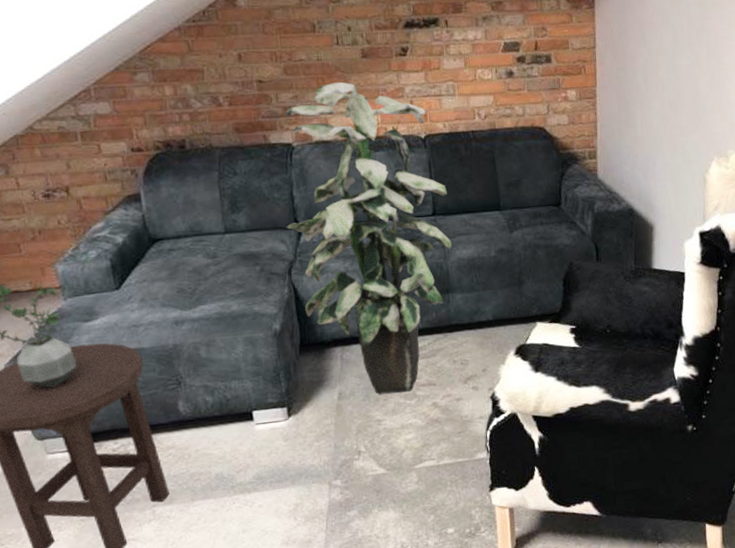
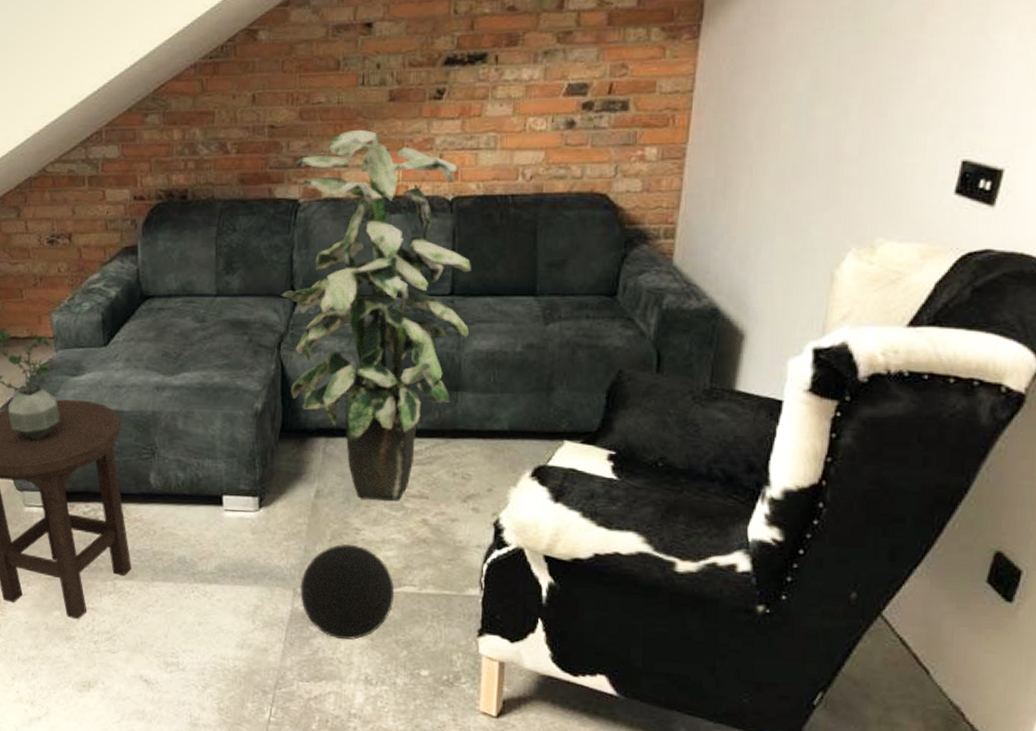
ball: none [334,434,418,518] -> present [300,543,395,640]

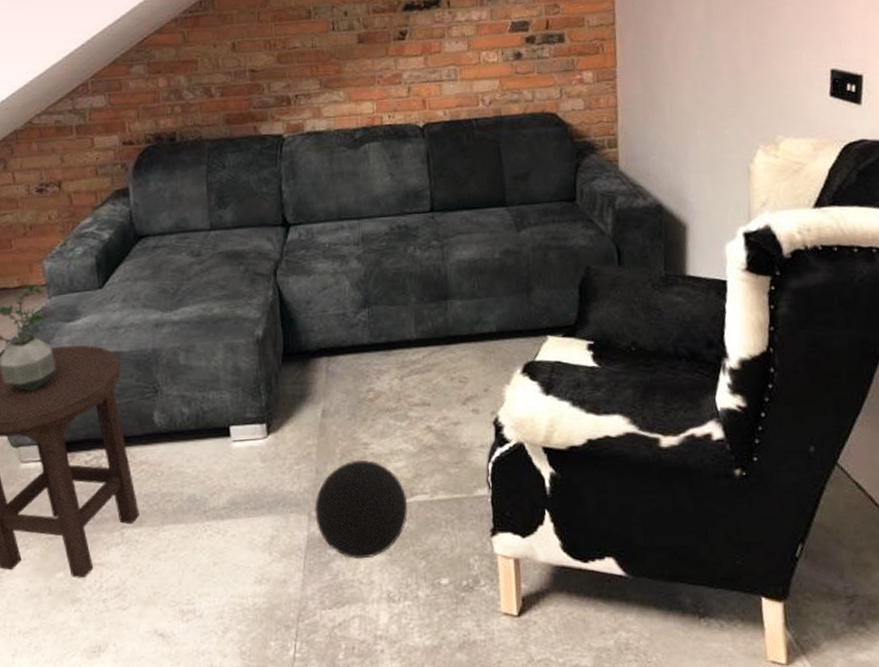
indoor plant: present [281,129,471,502] -> none [273,69,451,413]

